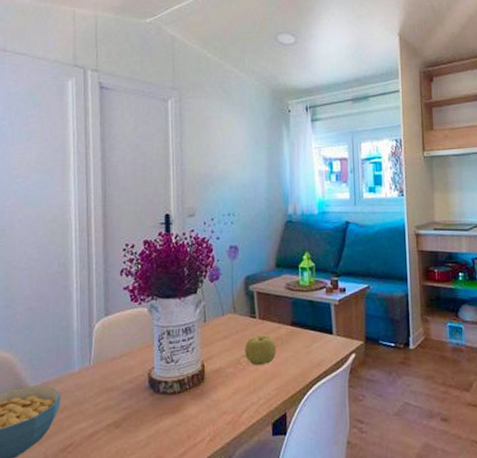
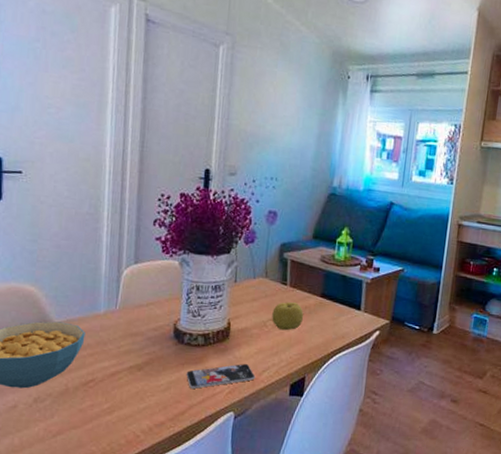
smartphone: none [165,407,235,441] -> present [186,364,256,389]

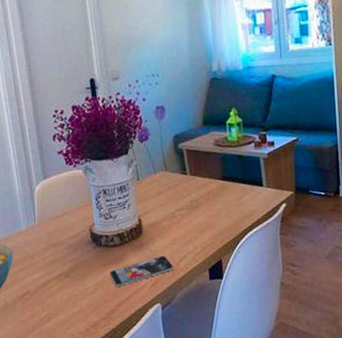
fruit: present [272,302,304,331] -> none [178,190,209,219]

